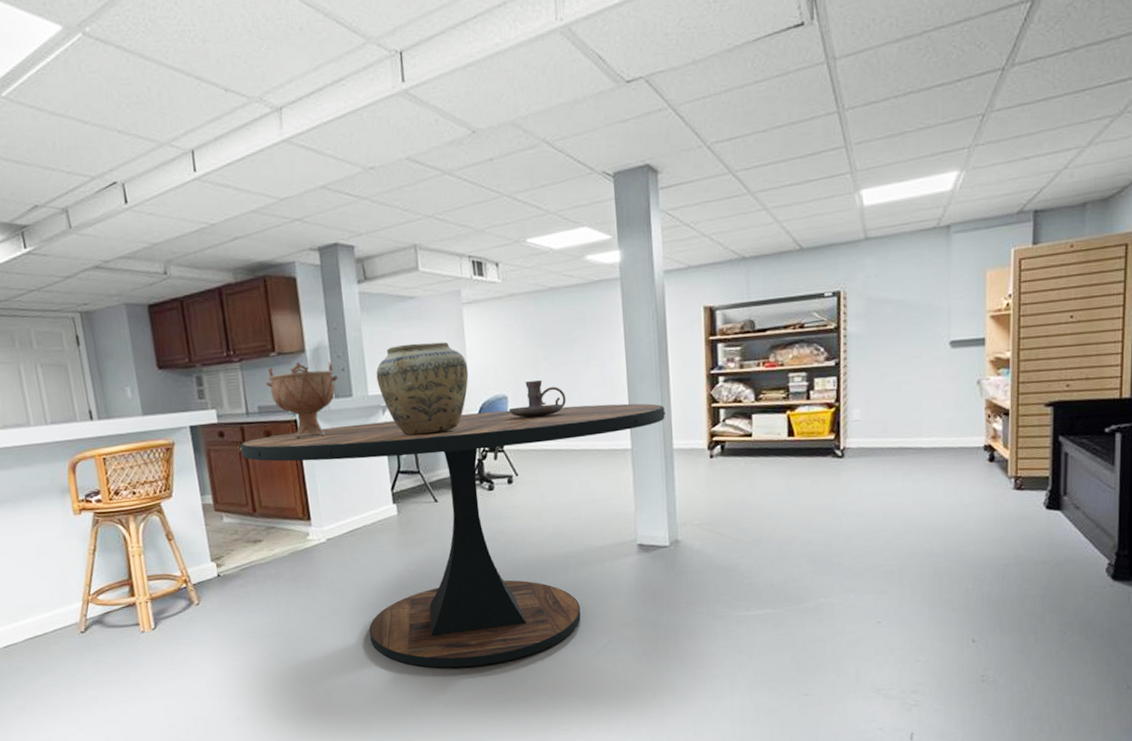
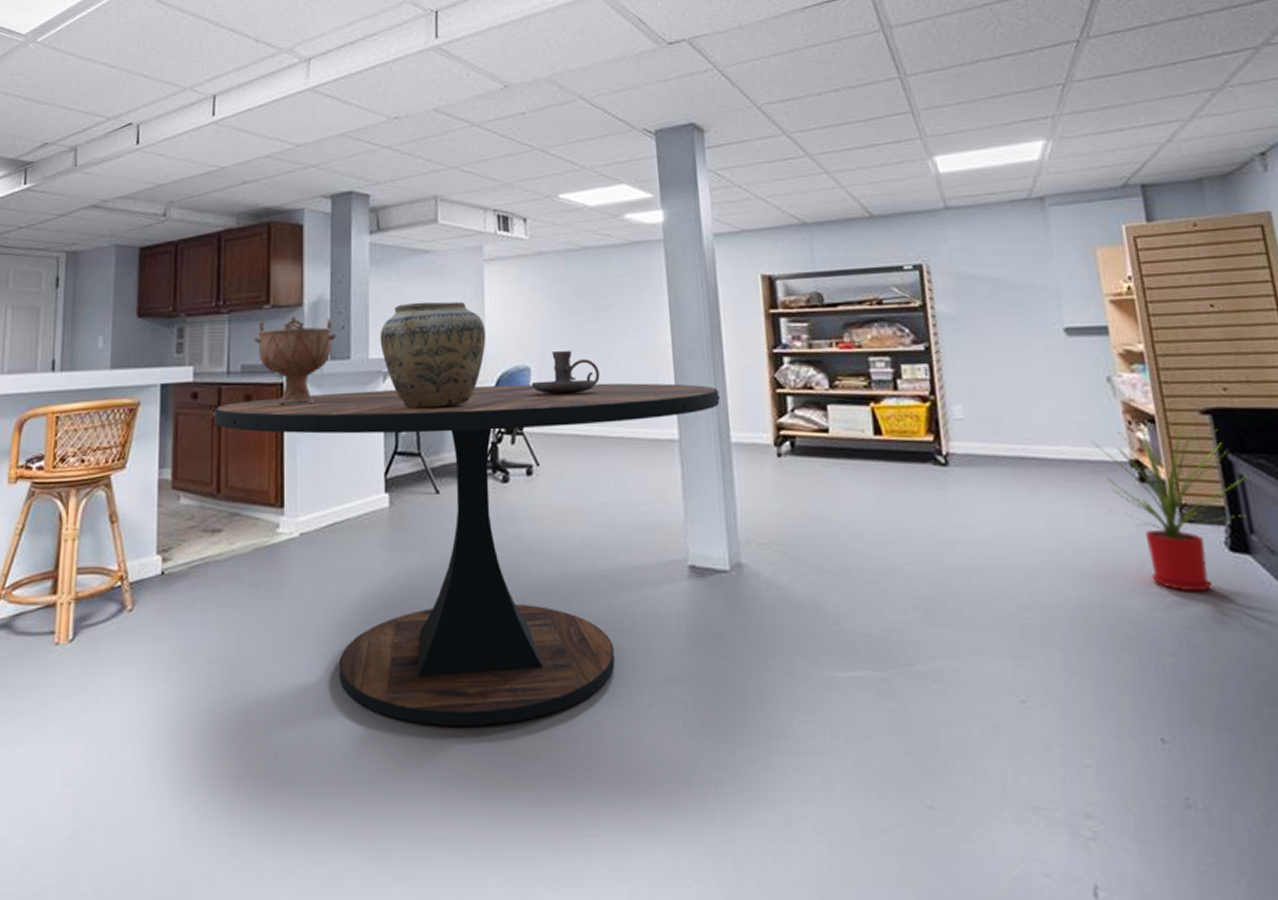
house plant: none [956,415,1070,540] -> present [1090,422,1247,592]

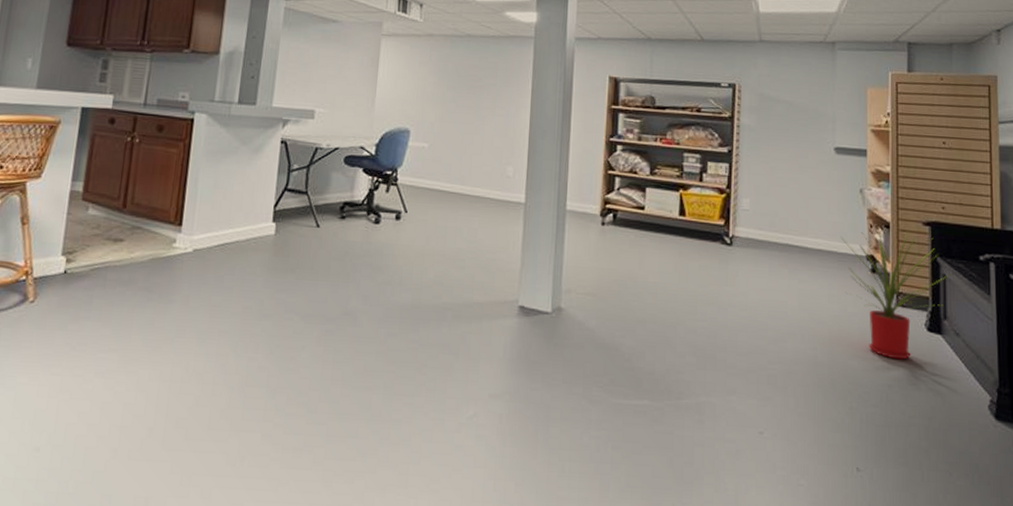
dining table: present [213,383,721,726] -> none [127,130,563,422]
decorative bowl: present [254,317,337,405] -> none [171,62,247,140]
vase: present [380,301,486,409] -> none [283,63,376,155]
candle holder: present [531,351,600,396] -> none [409,119,467,157]

